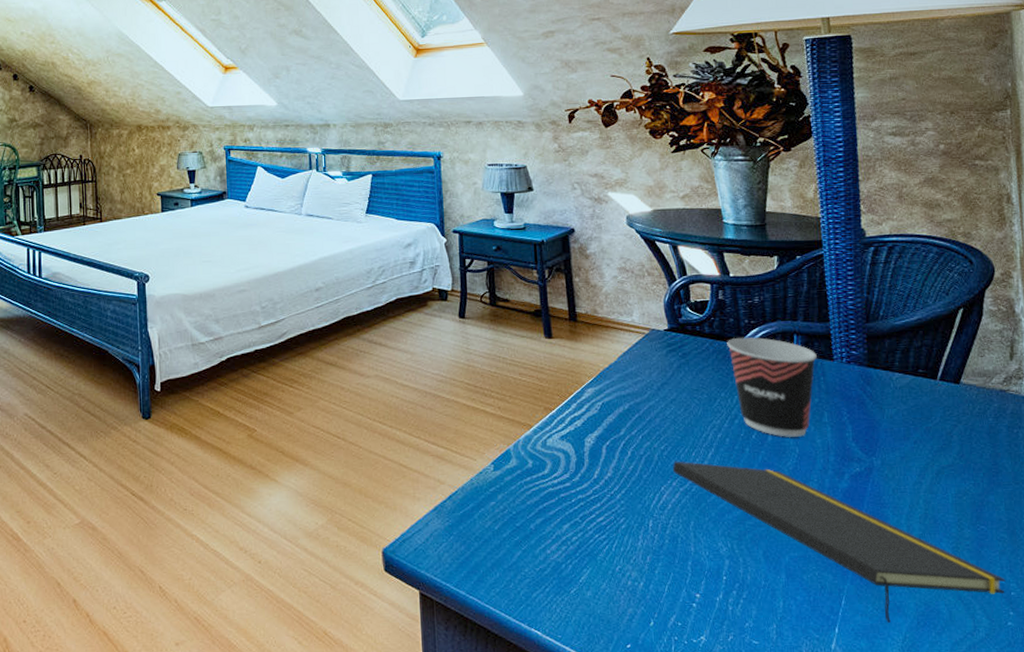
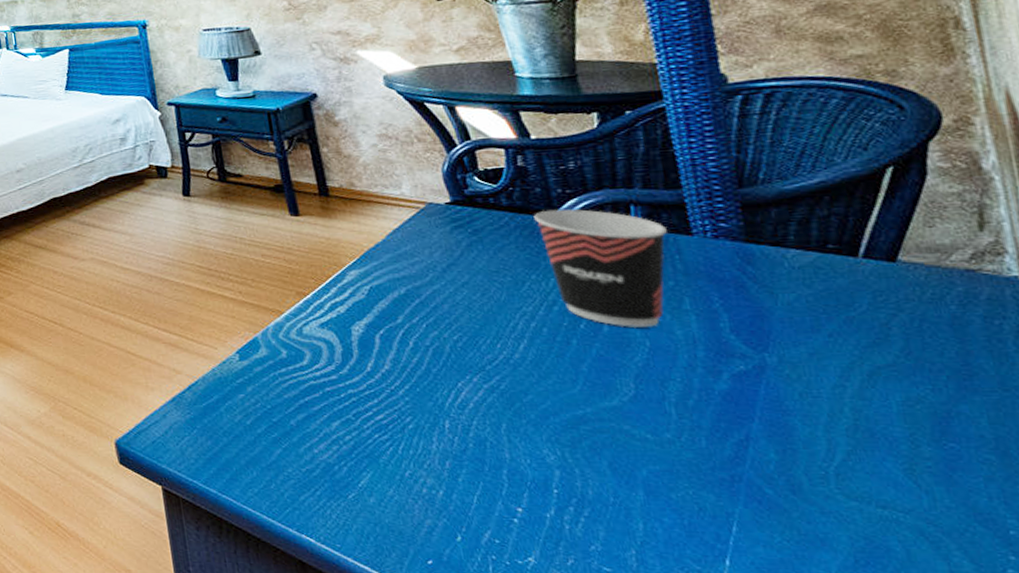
notepad: present [673,461,1006,623] -> none [471,353,998,558]

